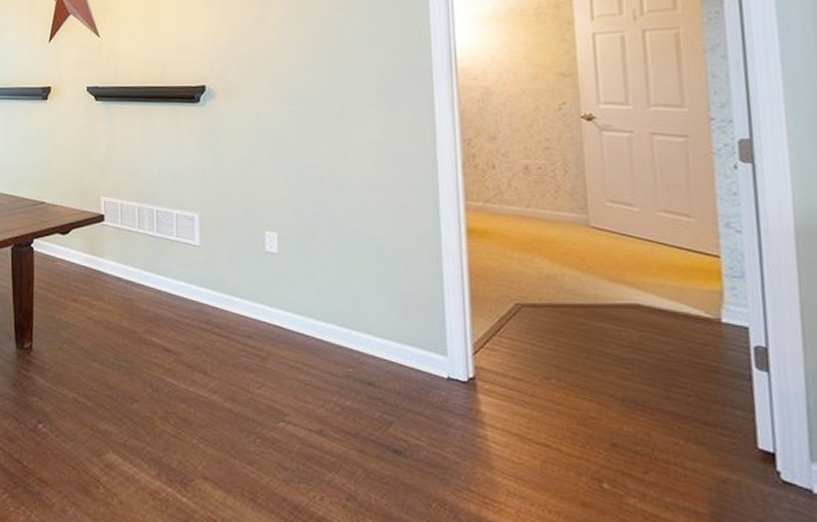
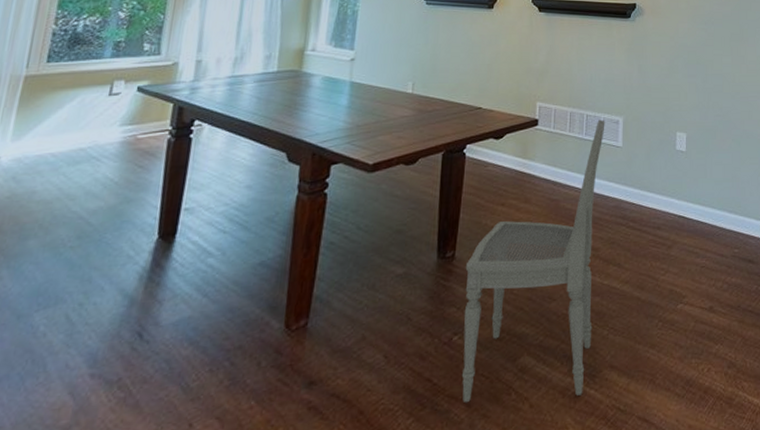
dining chair: none [43,216,180,501] -> present [461,120,605,403]

